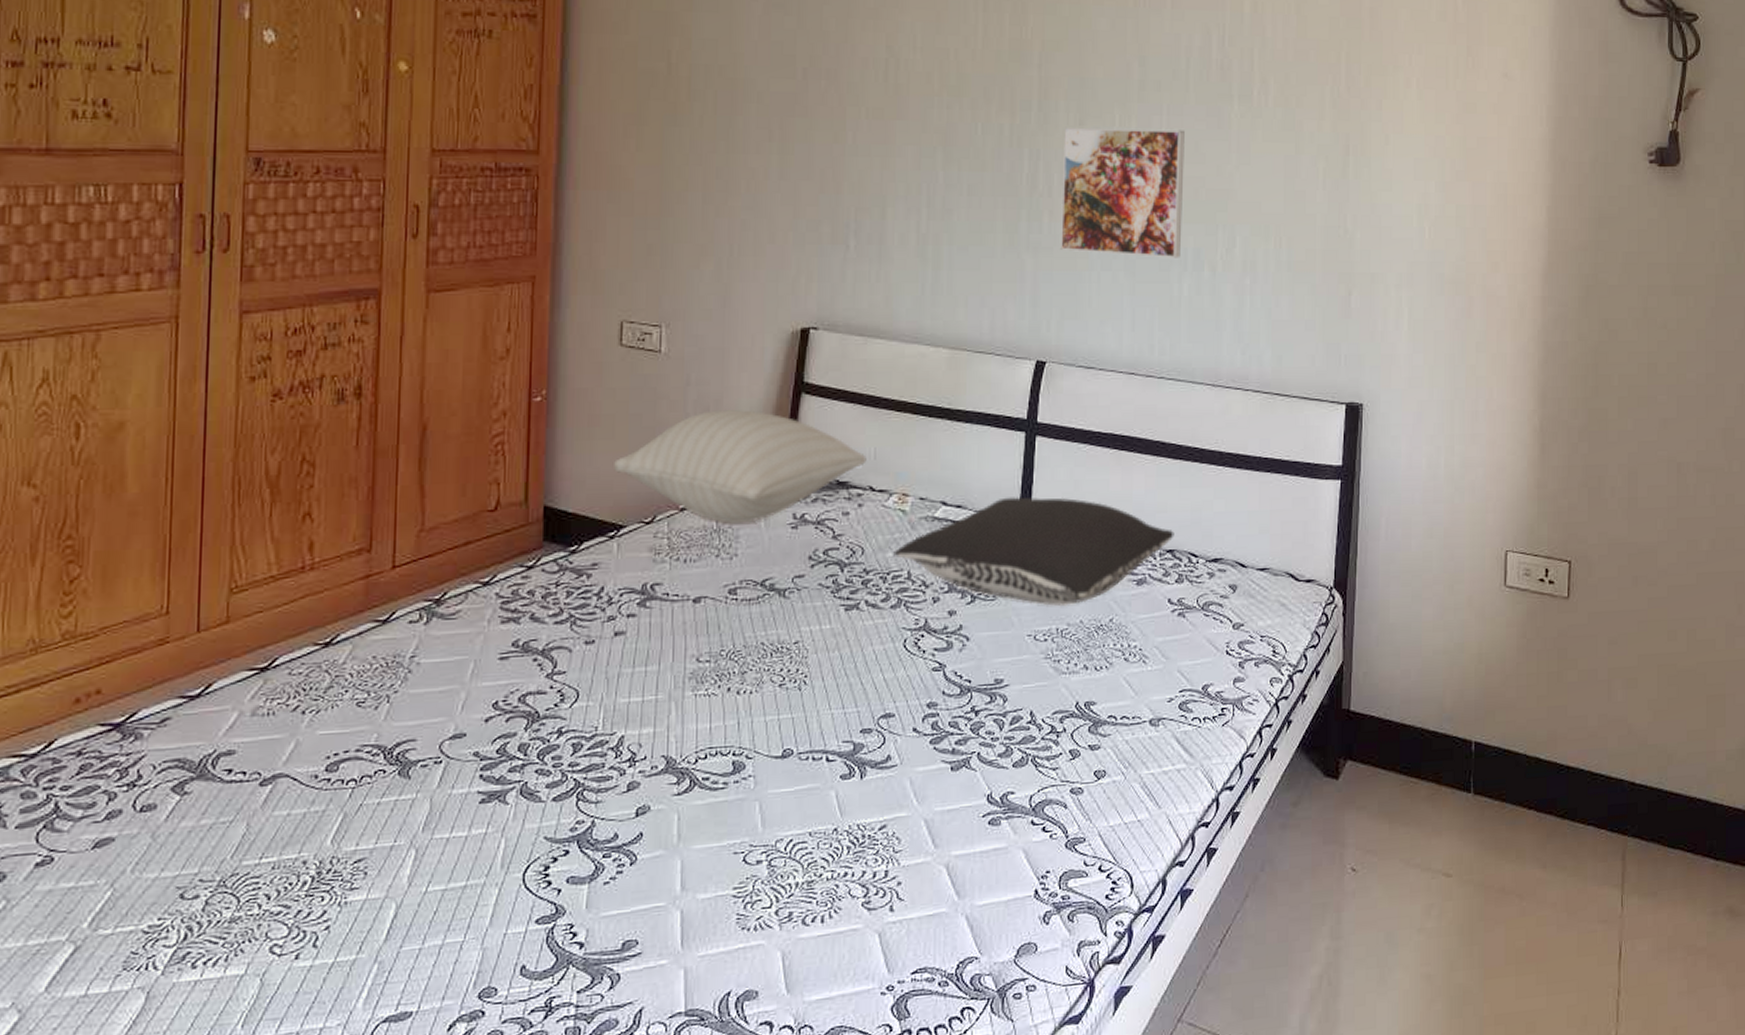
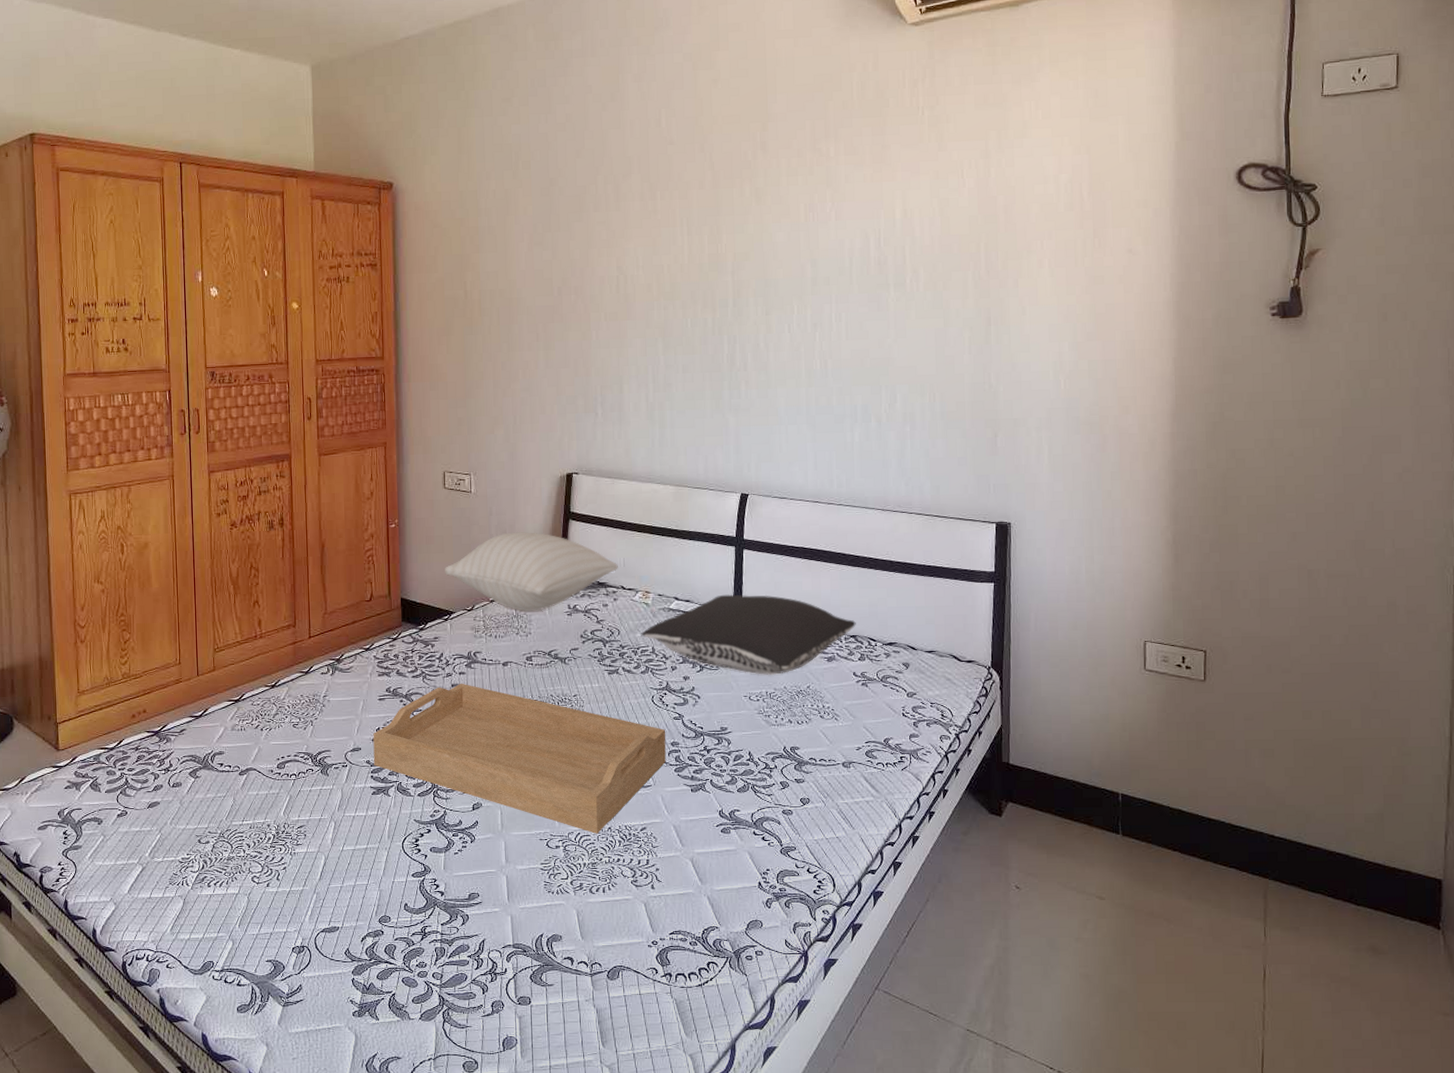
serving tray: none [485,629,919,839] -> present [373,683,666,834]
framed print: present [1059,127,1185,258] -> none [754,314,852,413]

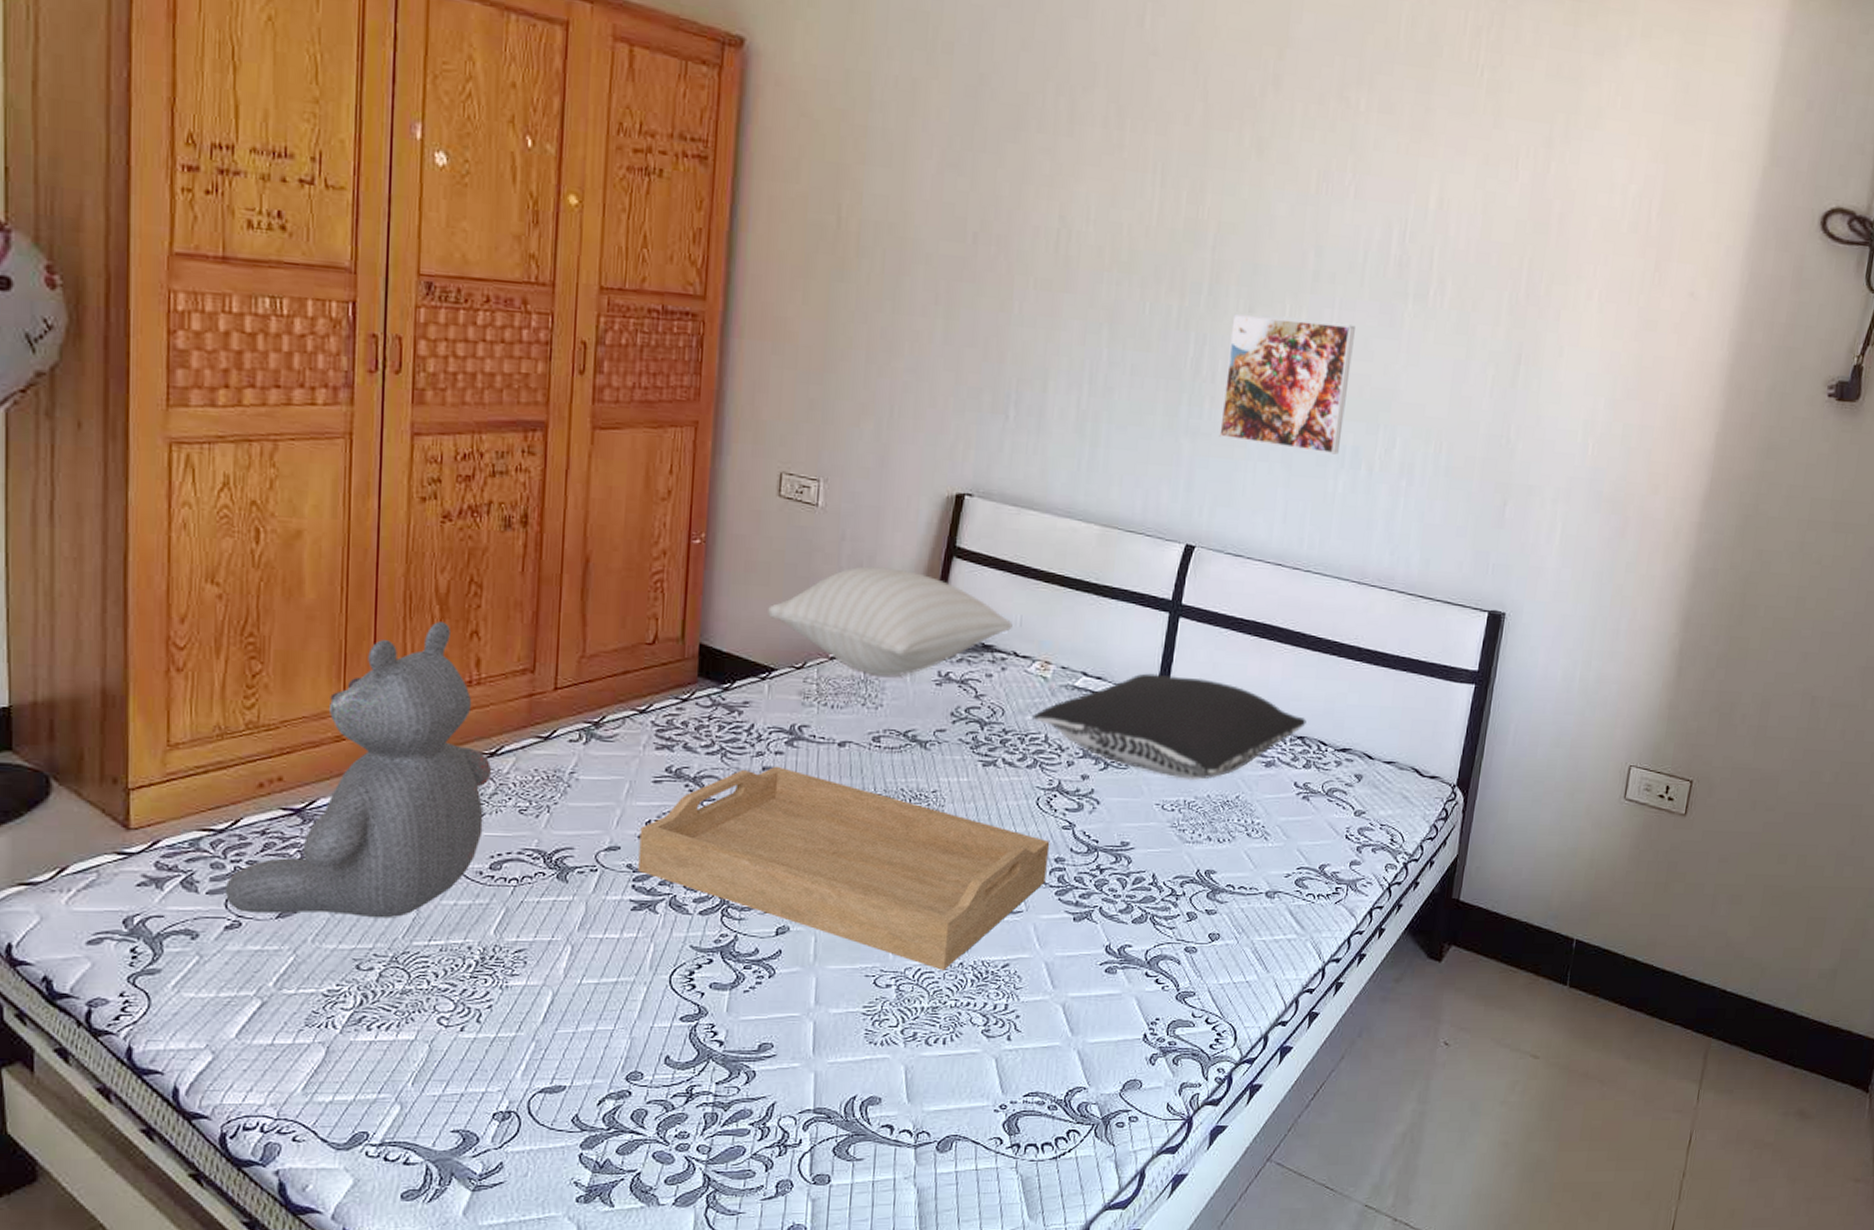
teddy bear: none [117,597,274,806] -> present [226,622,492,918]
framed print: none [754,314,852,413] -> present [1218,313,1355,455]

